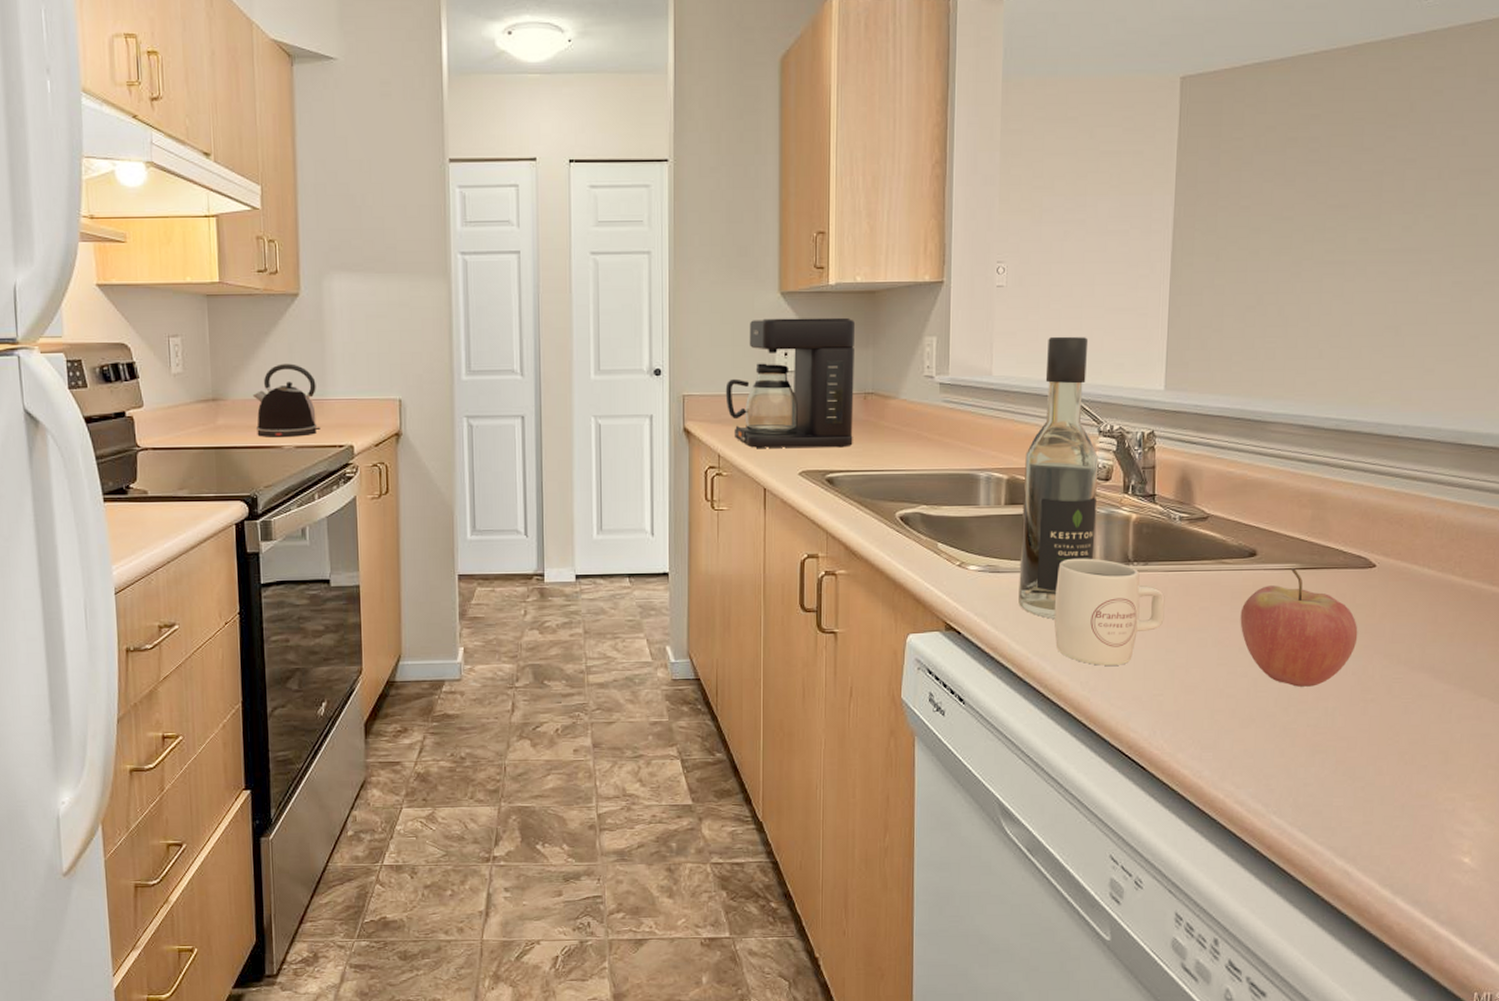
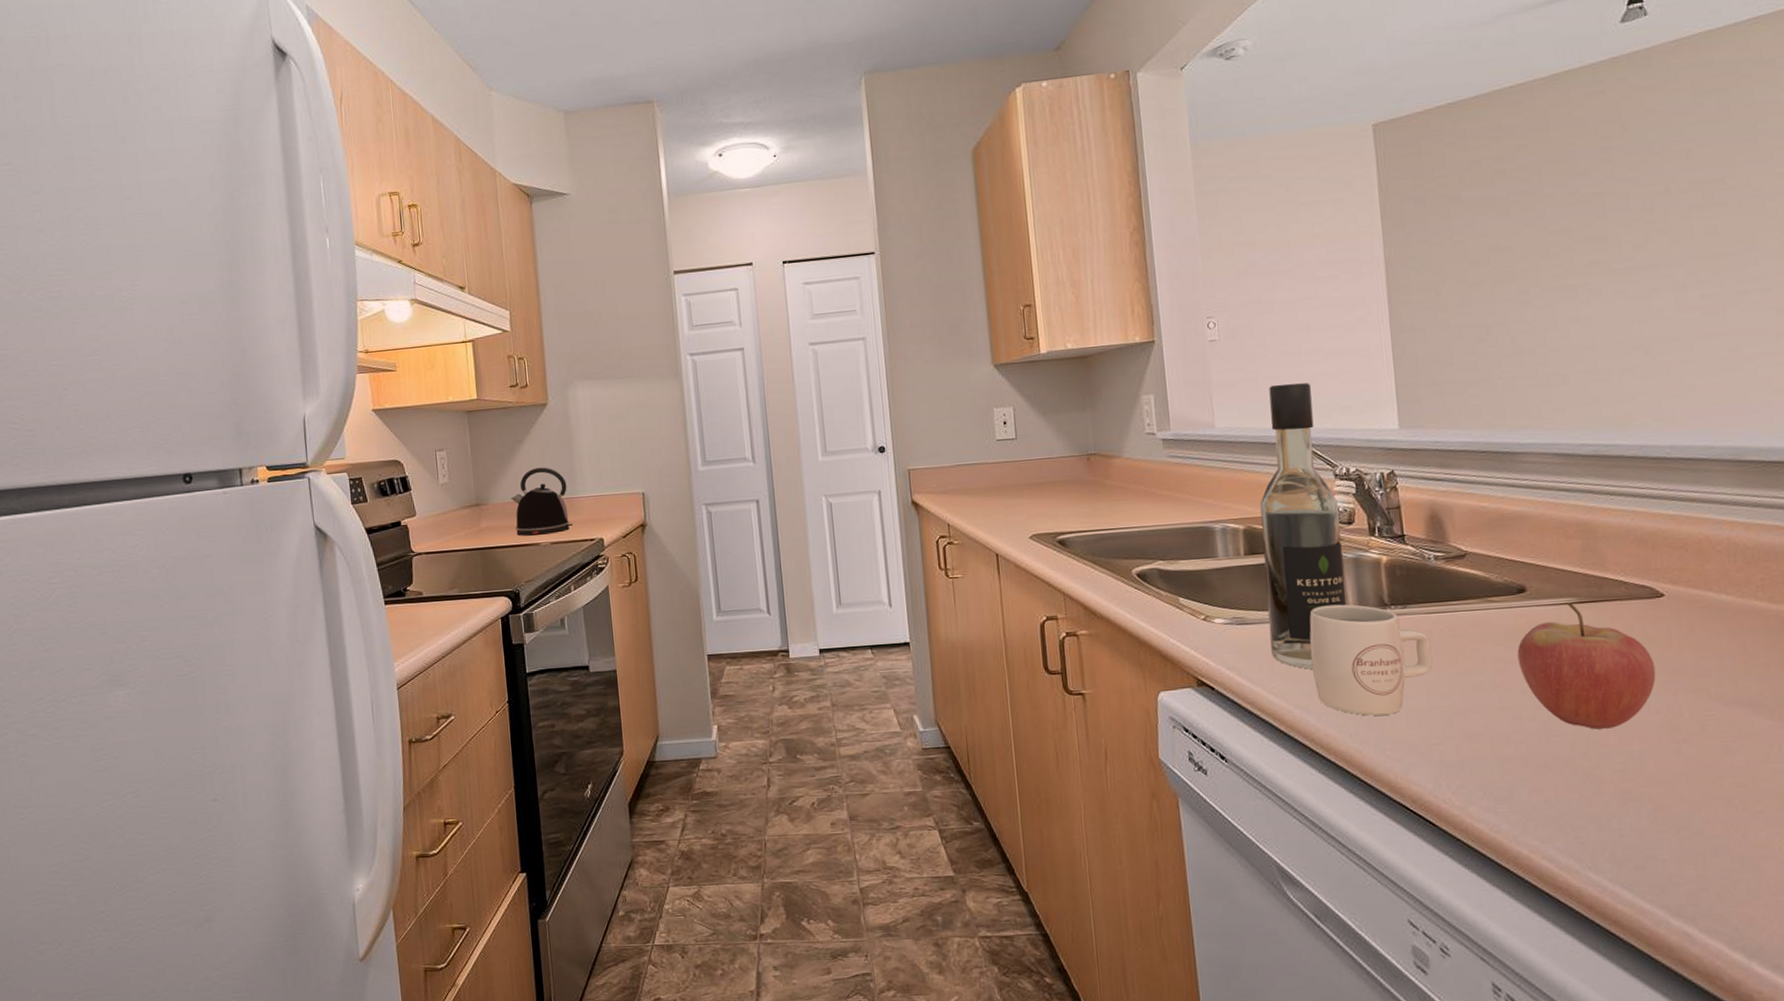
coffee maker: present [725,317,855,448] -> none [948,383,1081,515]

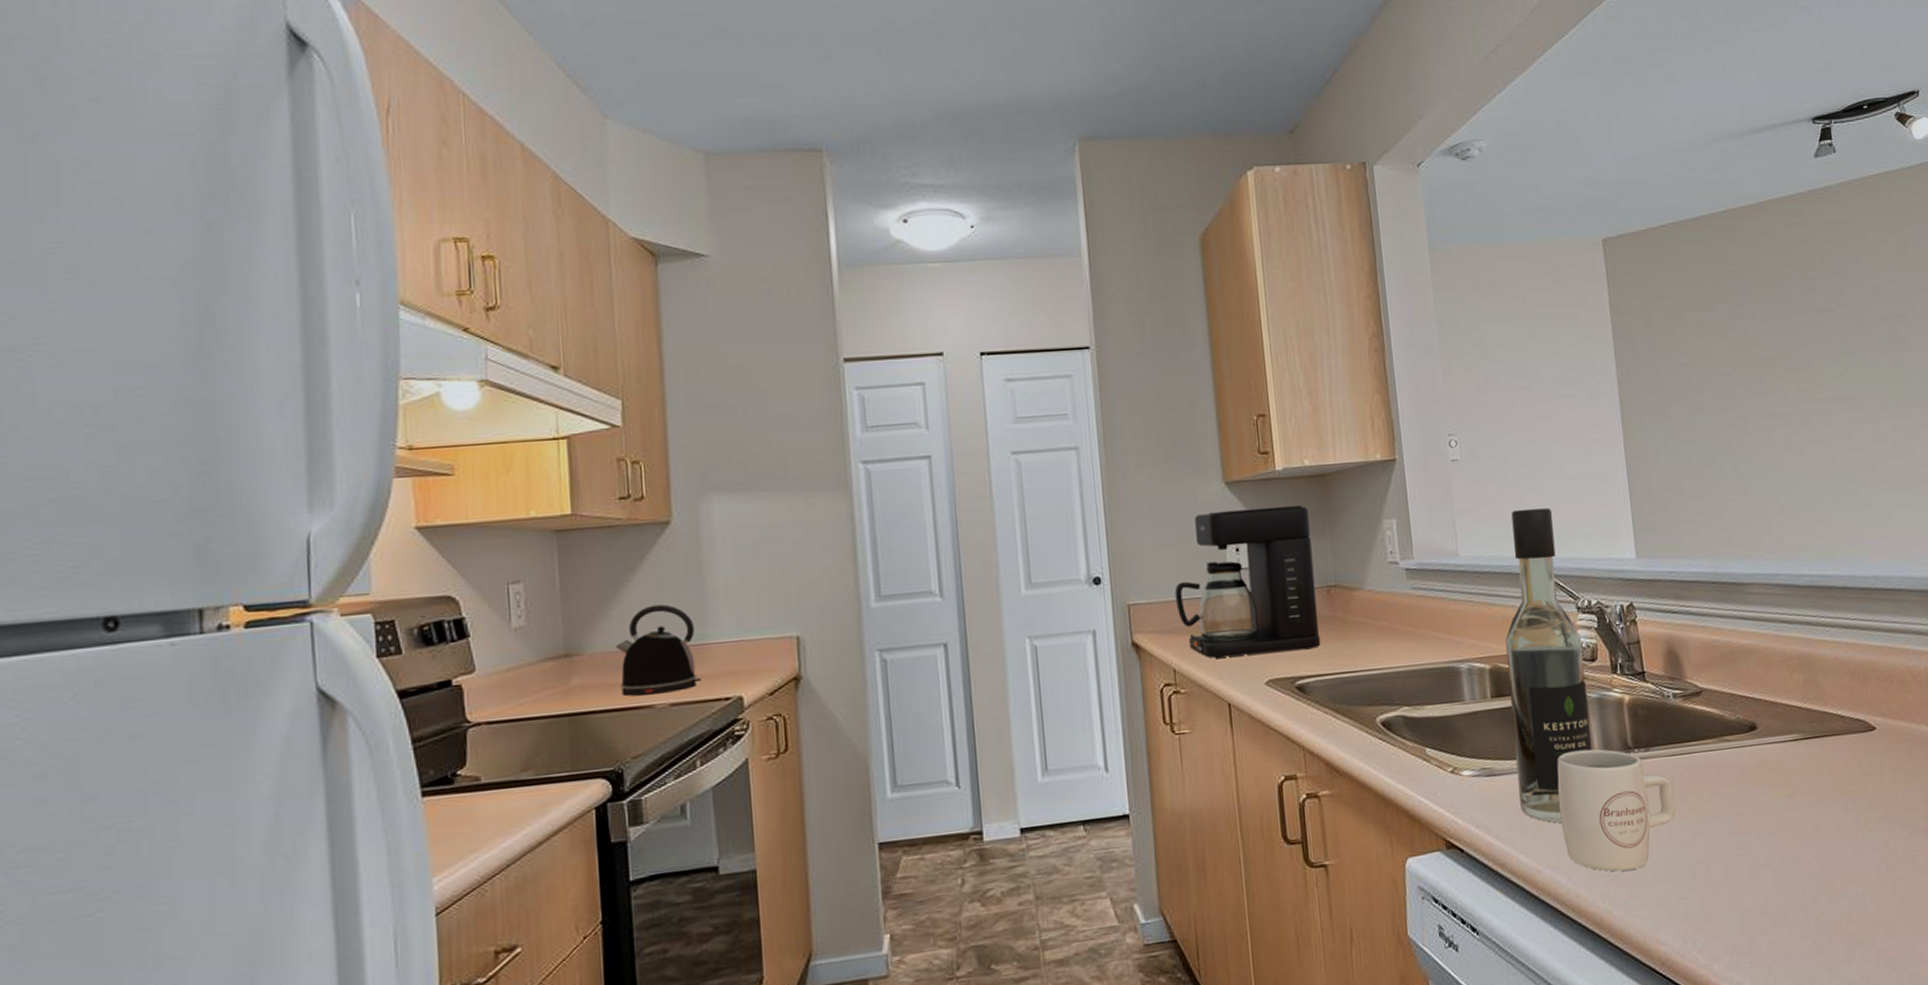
coffee maker: none [948,383,1081,515] -> present [1174,504,1321,658]
fruit: present [1517,602,1656,729] -> none [1751,739,1873,872]

